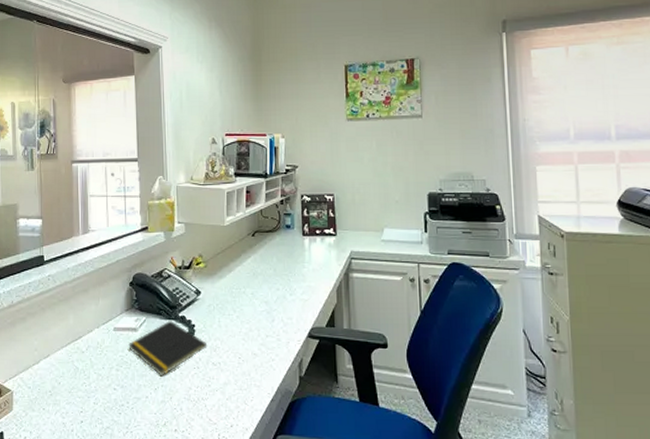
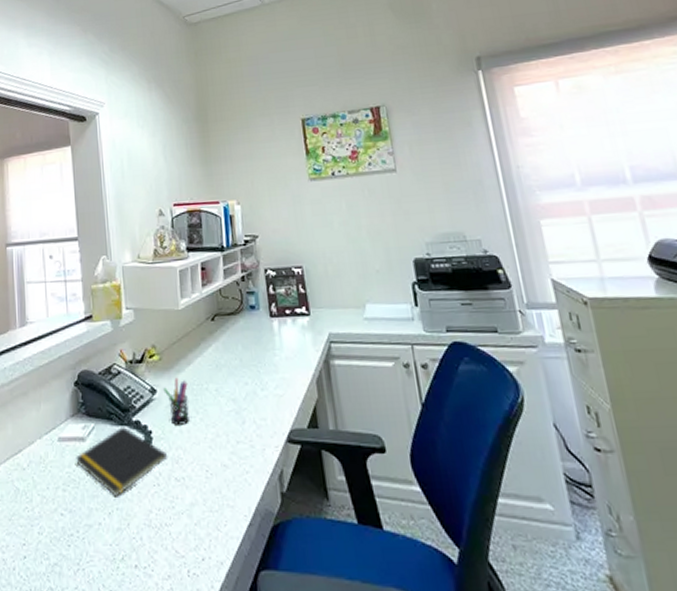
pen holder: none [207,282,228,321] -> present [163,377,189,425]

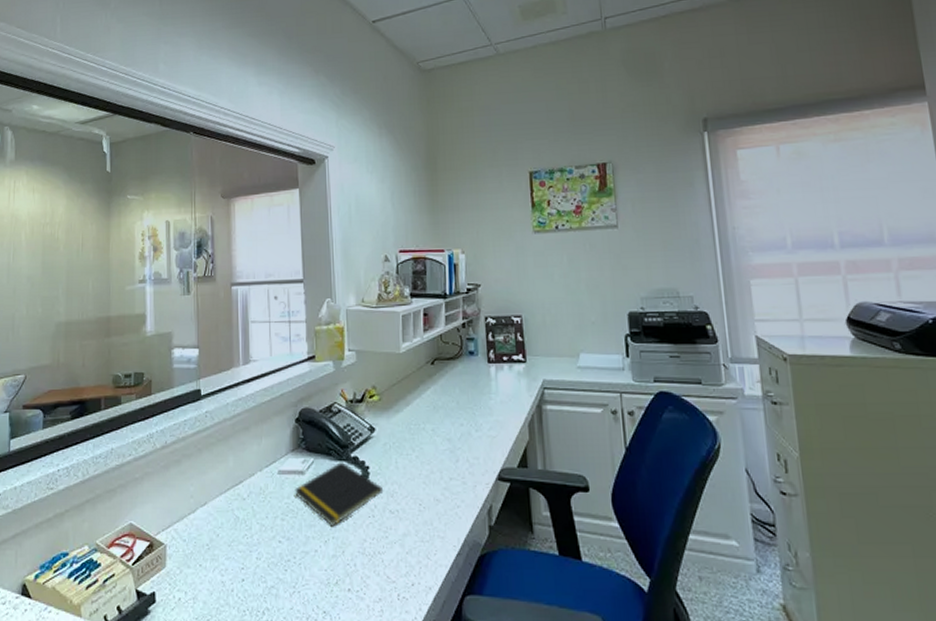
pen holder: present [163,377,189,425] -> none [382,417,406,462]

